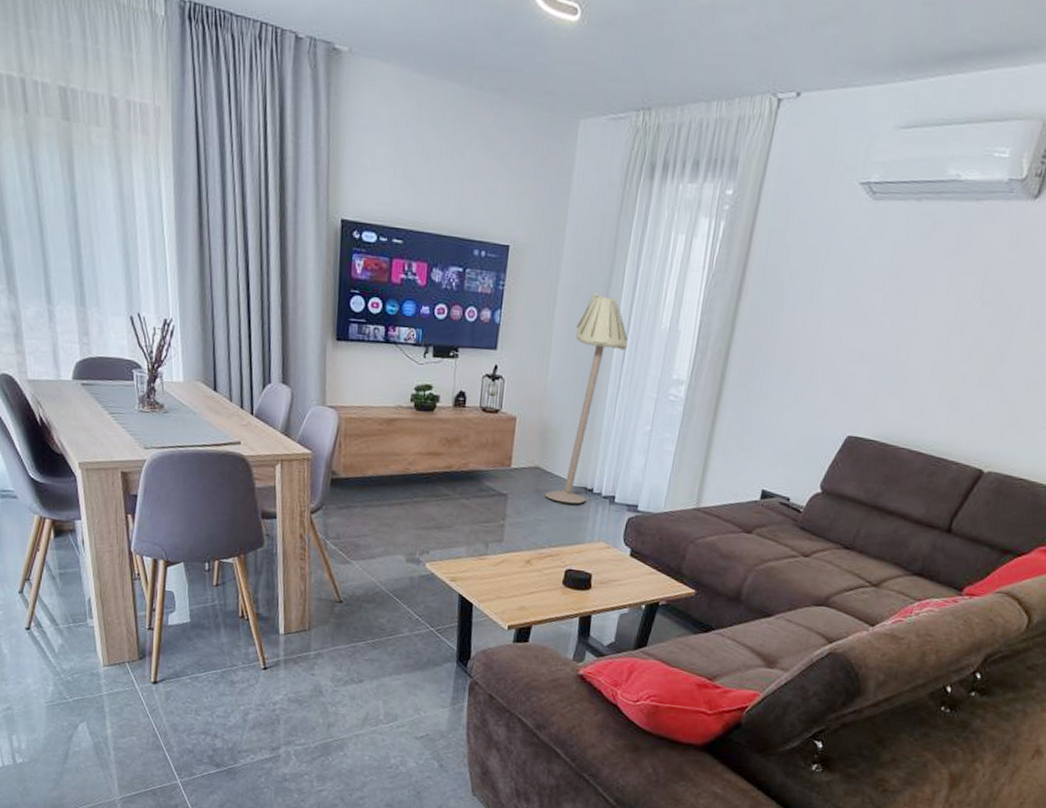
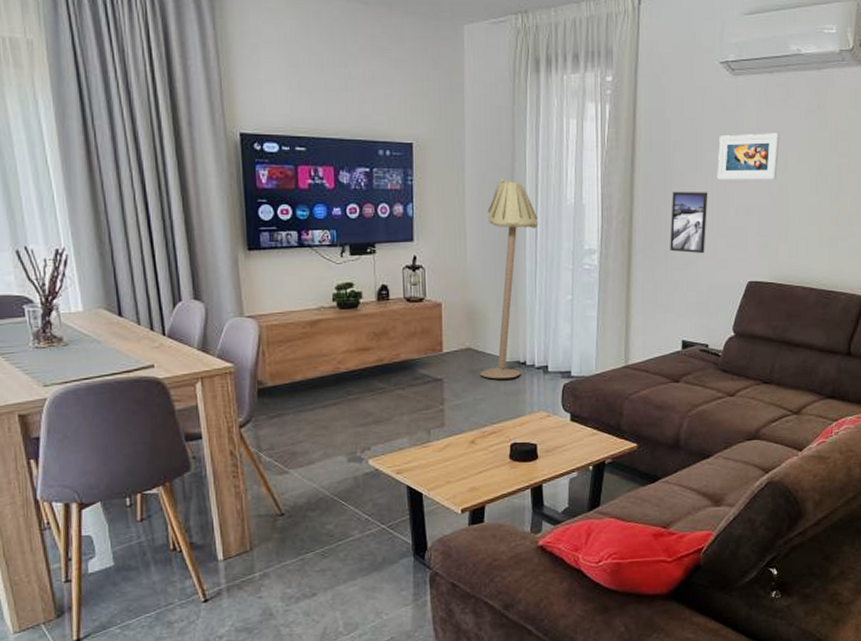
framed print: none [765,326,820,399] -> present [670,191,708,254]
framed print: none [833,268,916,326] -> present [717,133,780,180]

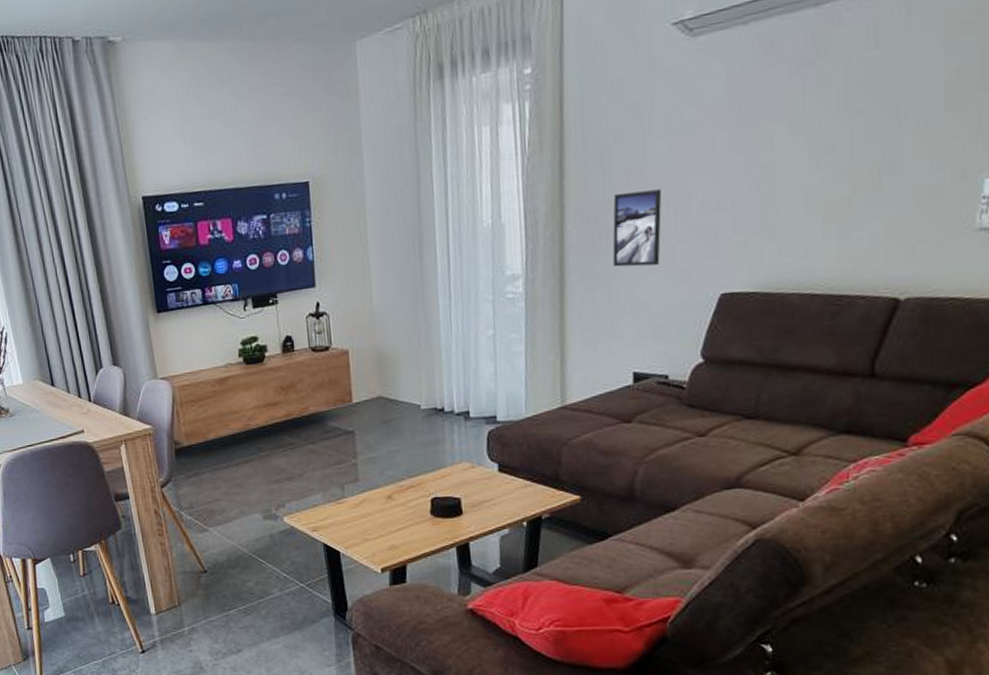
floor lamp: present [479,178,539,379] -> none [392,206,451,429]
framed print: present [717,133,780,180] -> none [673,100,761,172]

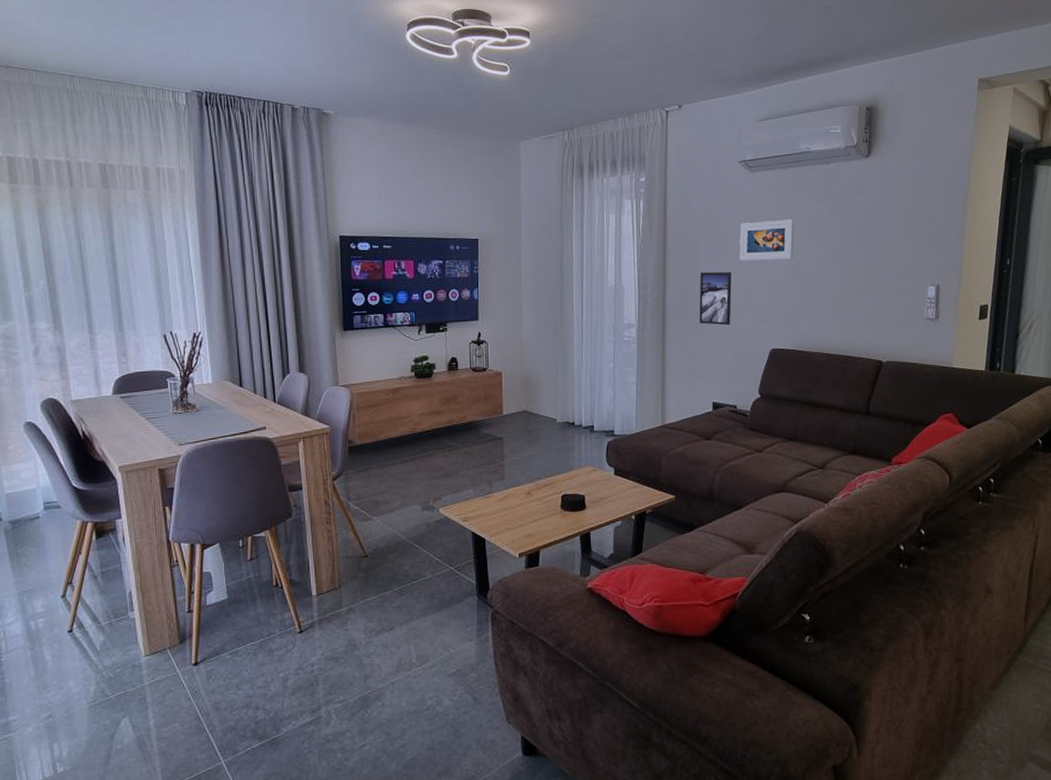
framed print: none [673,100,761,172] -> present [739,219,795,261]

